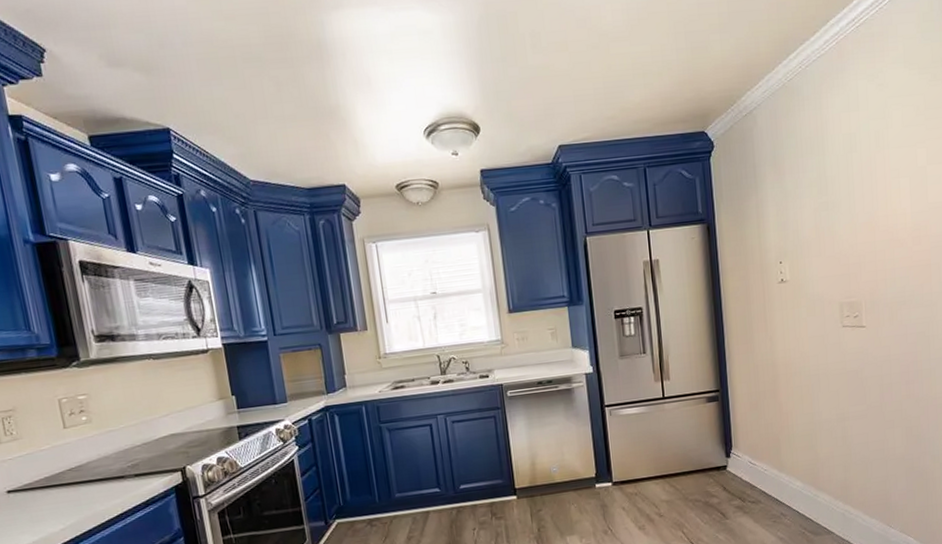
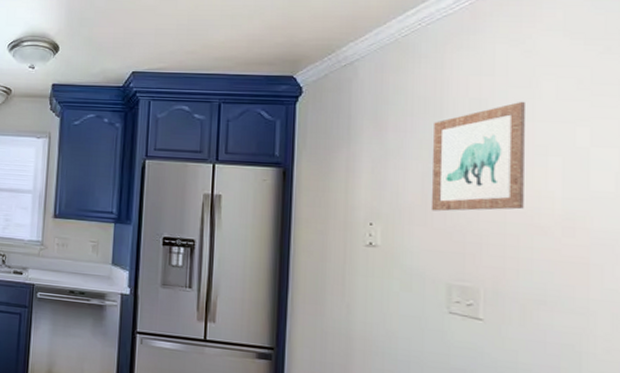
wall art: none [819,131,886,242] -> present [430,101,525,212]

